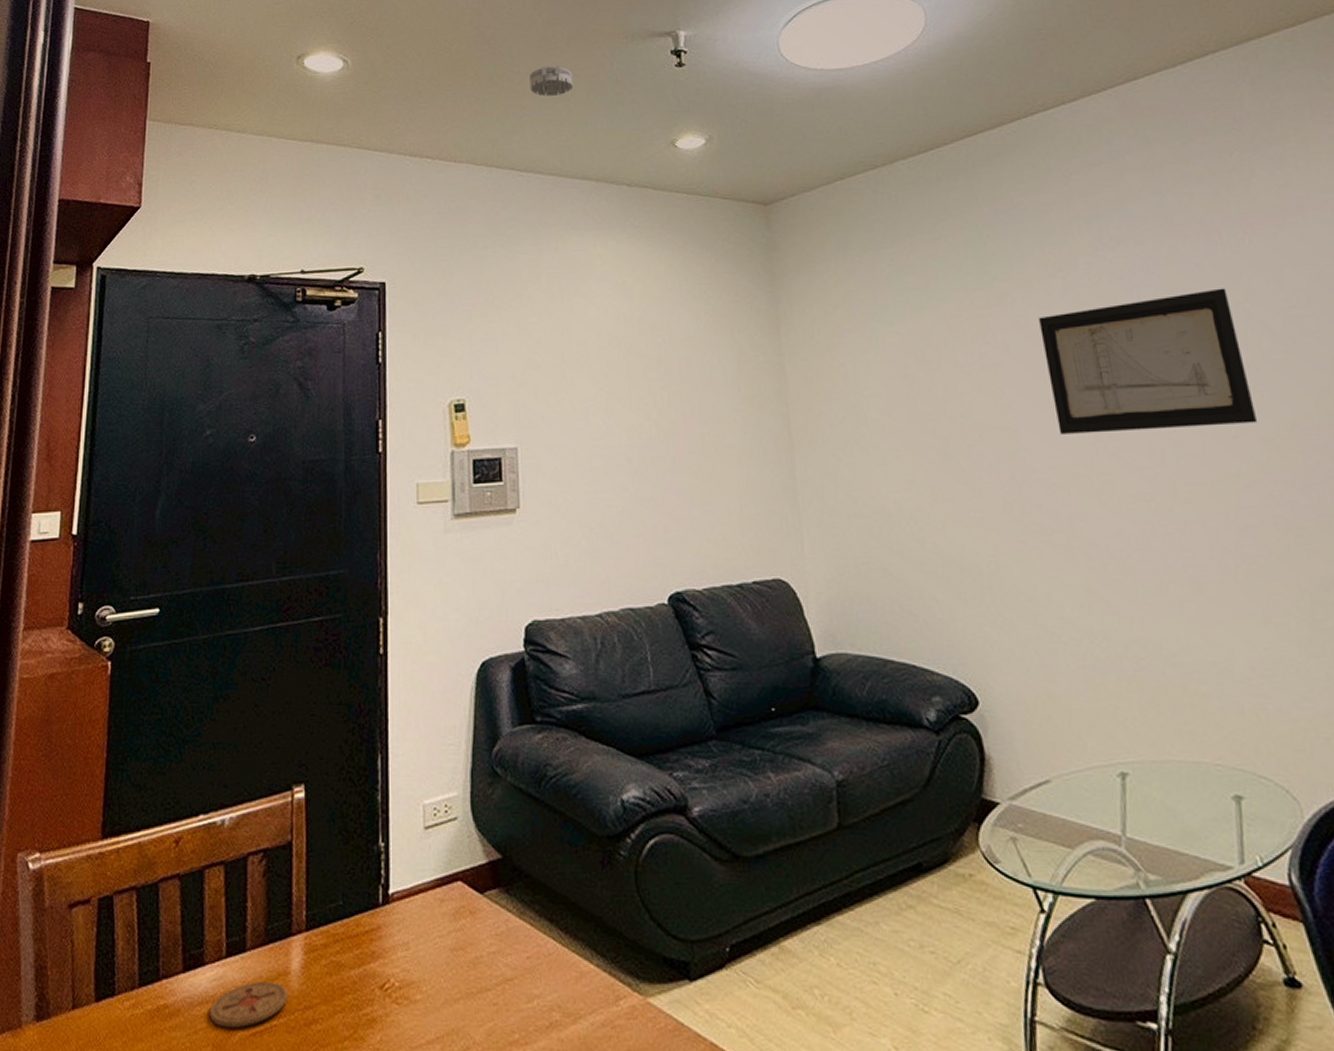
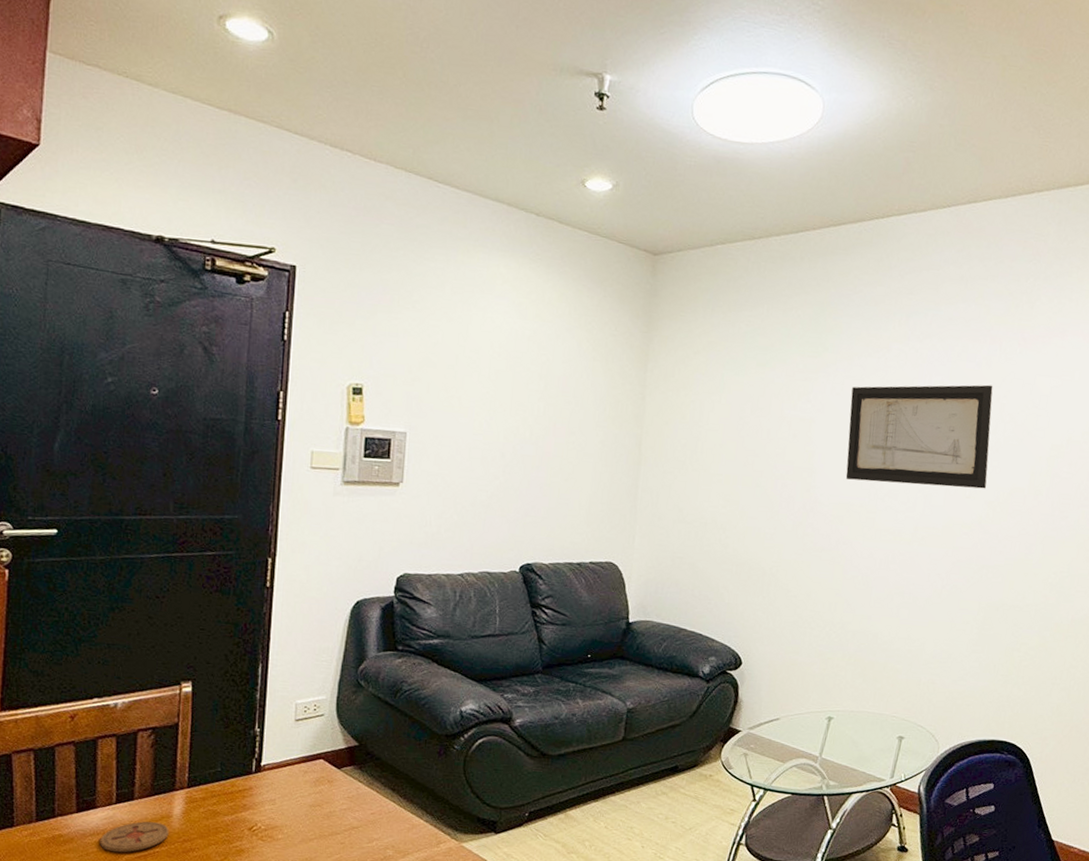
smoke detector: present [529,65,573,97] -> none [456,82,499,115]

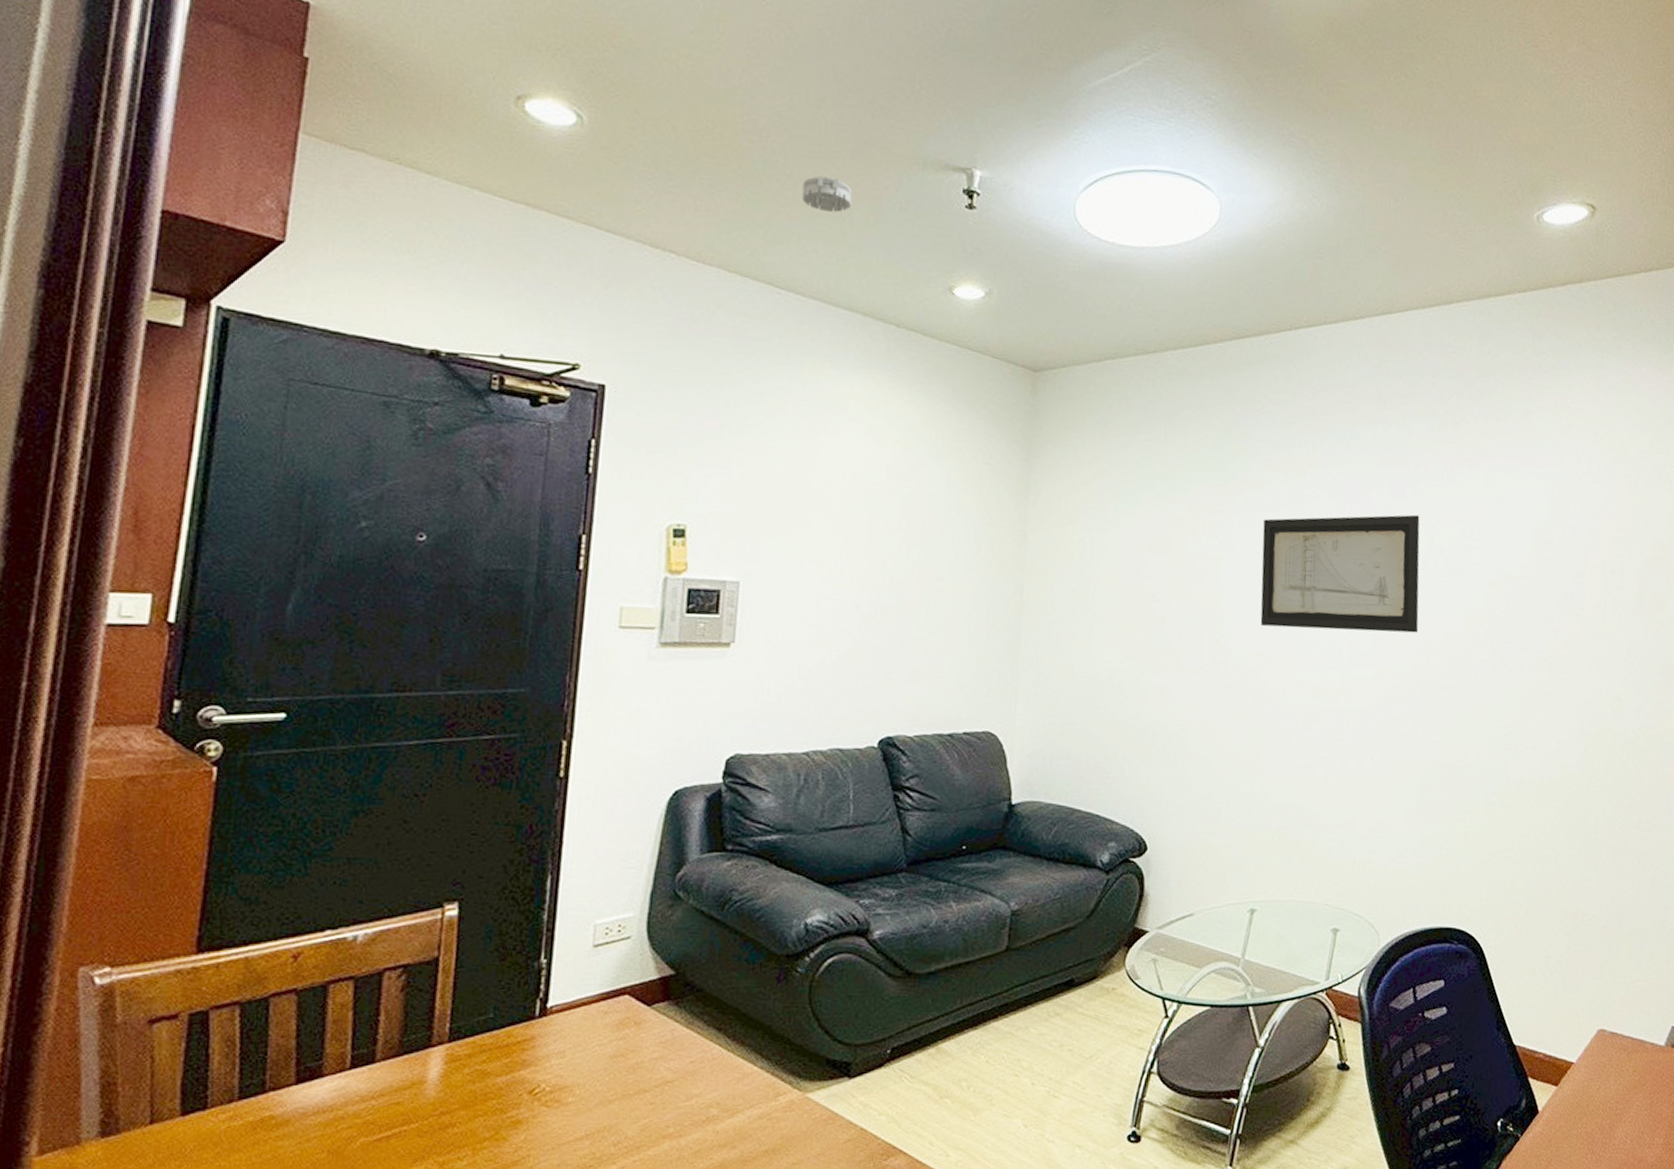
coaster: present [100,821,169,853] -> none [326,1090,422,1135]
smoke detector: none [456,82,499,115] -> present [802,176,852,213]

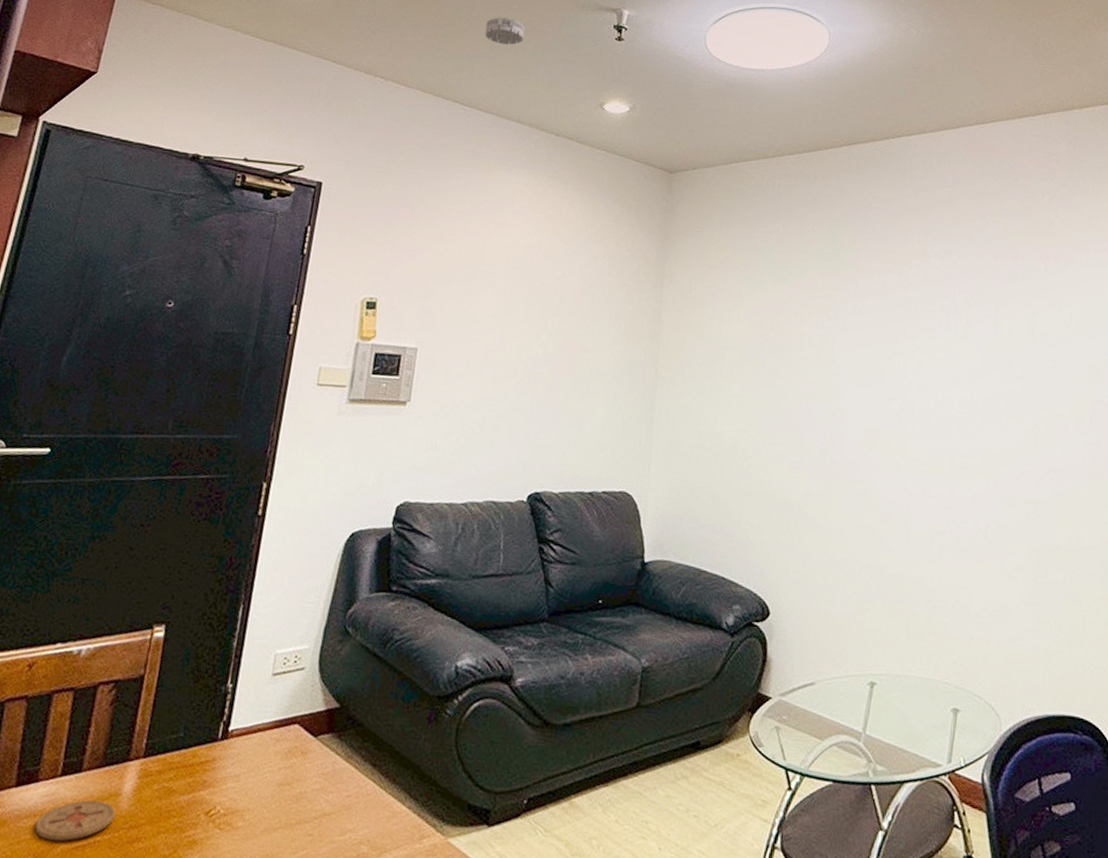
coaster: none [326,1090,422,1135] -> present [34,800,116,841]
wall art: present [1260,514,1420,633] -> none [873,303,1025,415]

